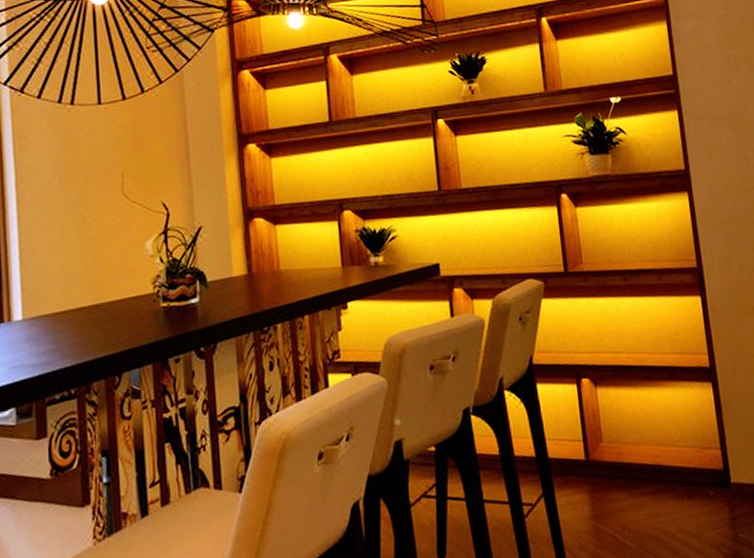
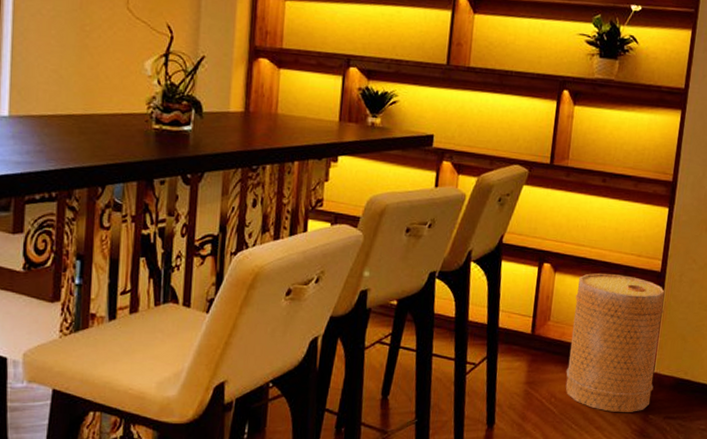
basket: none [623,377,736,537] -> present [565,273,665,412]

